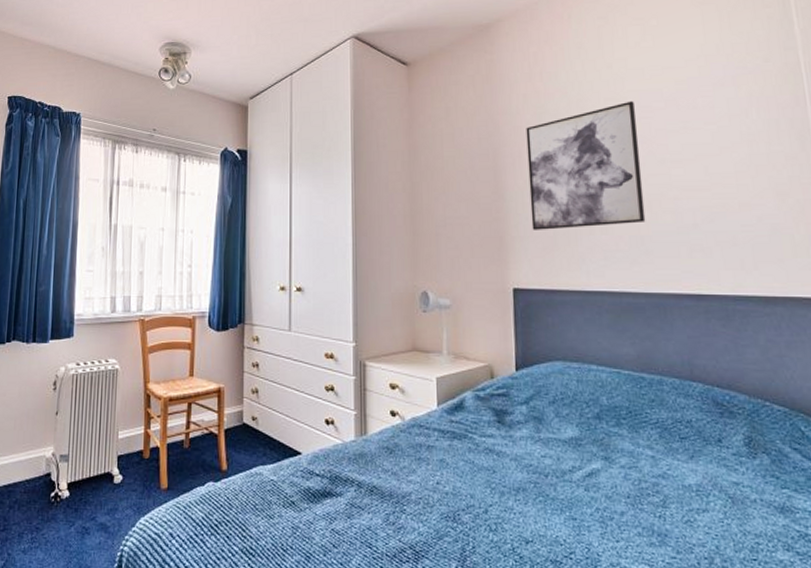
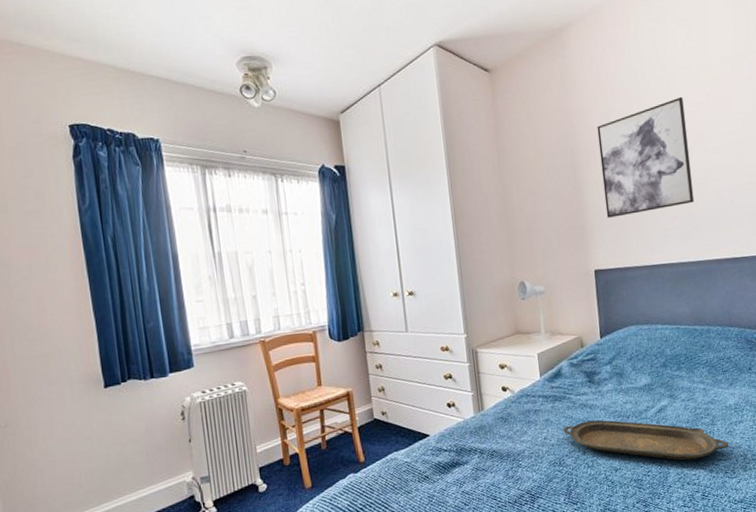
serving tray: none [461,471,687,551] -> present [563,420,729,461]

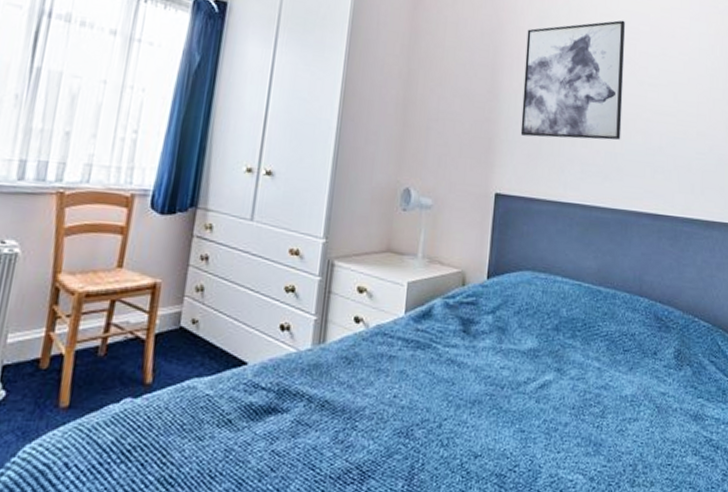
serving tray: present [563,420,729,461] -> none [419,383,617,460]

